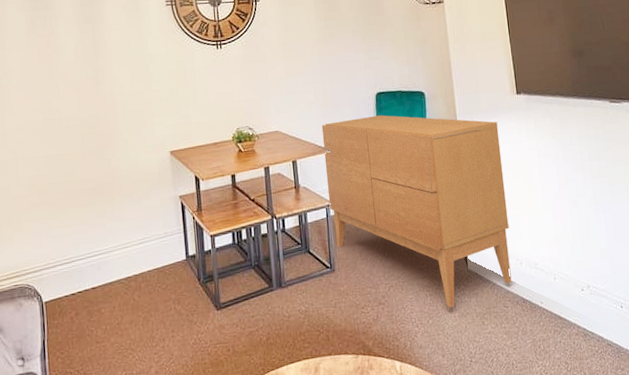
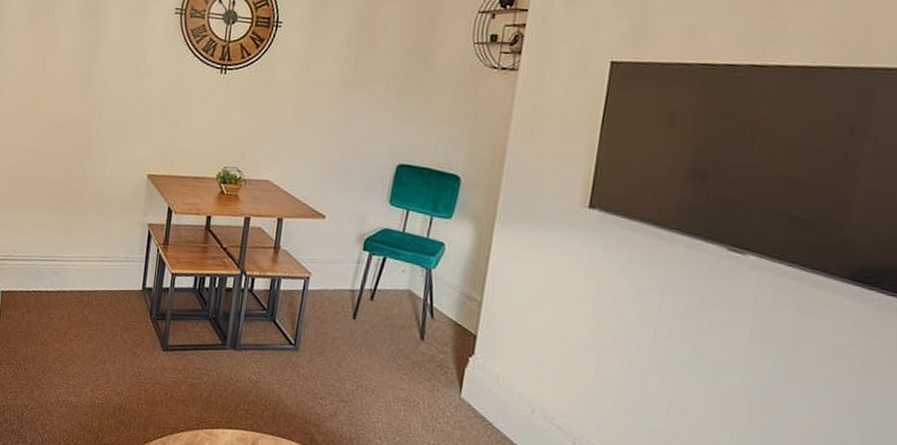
sideboard: present [321,115,512,308] -> none [308,186,551,433]

